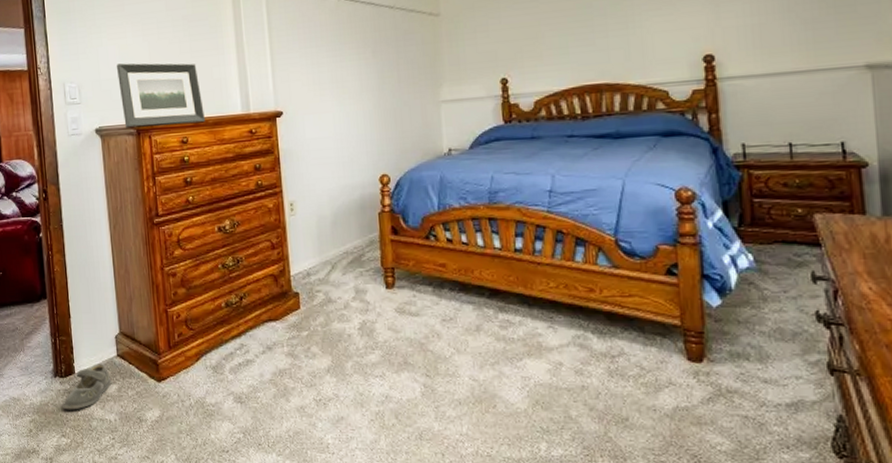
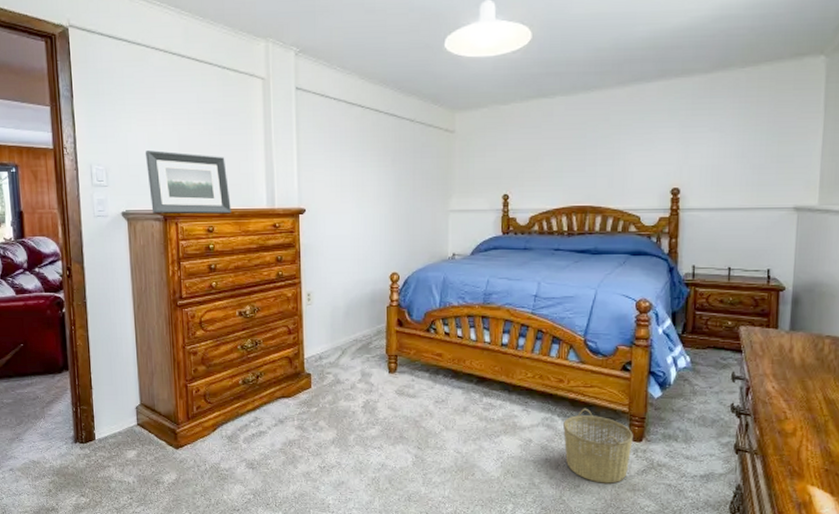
mary jane shoe: present [63,363,112,410] -> none [82,431,131,473]
basket: none [598,322,691,416] -> present [562,408,633,484]

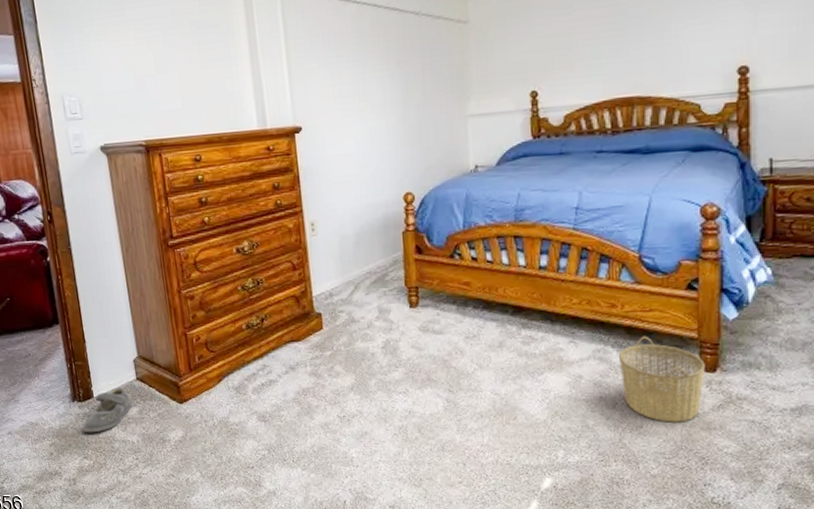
mary jane shoe: none [82,431,131,473] -> present [83,387,132,433]
picture frame: present [145,150,231,215] -> none [119,74,219,145]

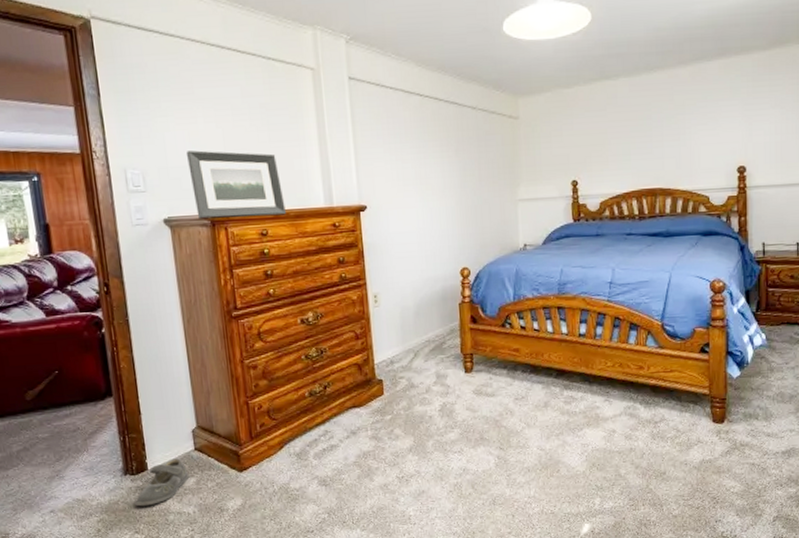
picture frame: none [119,74,219,145] -> present [186,150,286,219]
basket: present [618,336,705,423] -> none [645,393,715,469]

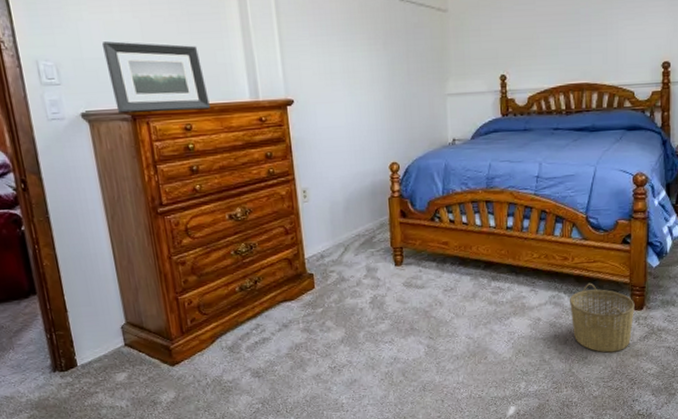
mary jane shoe: present [135,458,190,507] -> none [66,354,121,402]
basket: none [645,393,715,469] -> present [569,282,635,353]

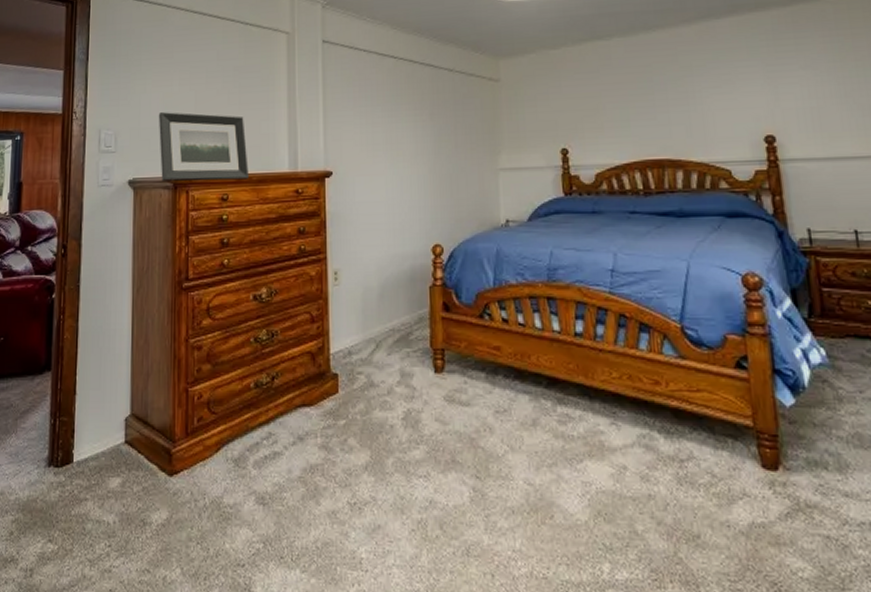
basket: present [569,282,635,353] -> none [665,421,766,534]

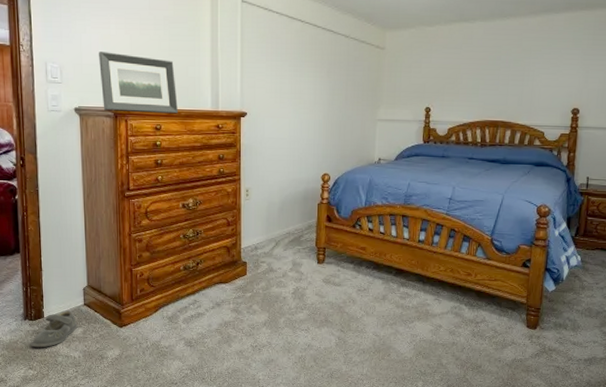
mary jane shoe: none [54,451,116,509] -> present [31,310,78,348]

